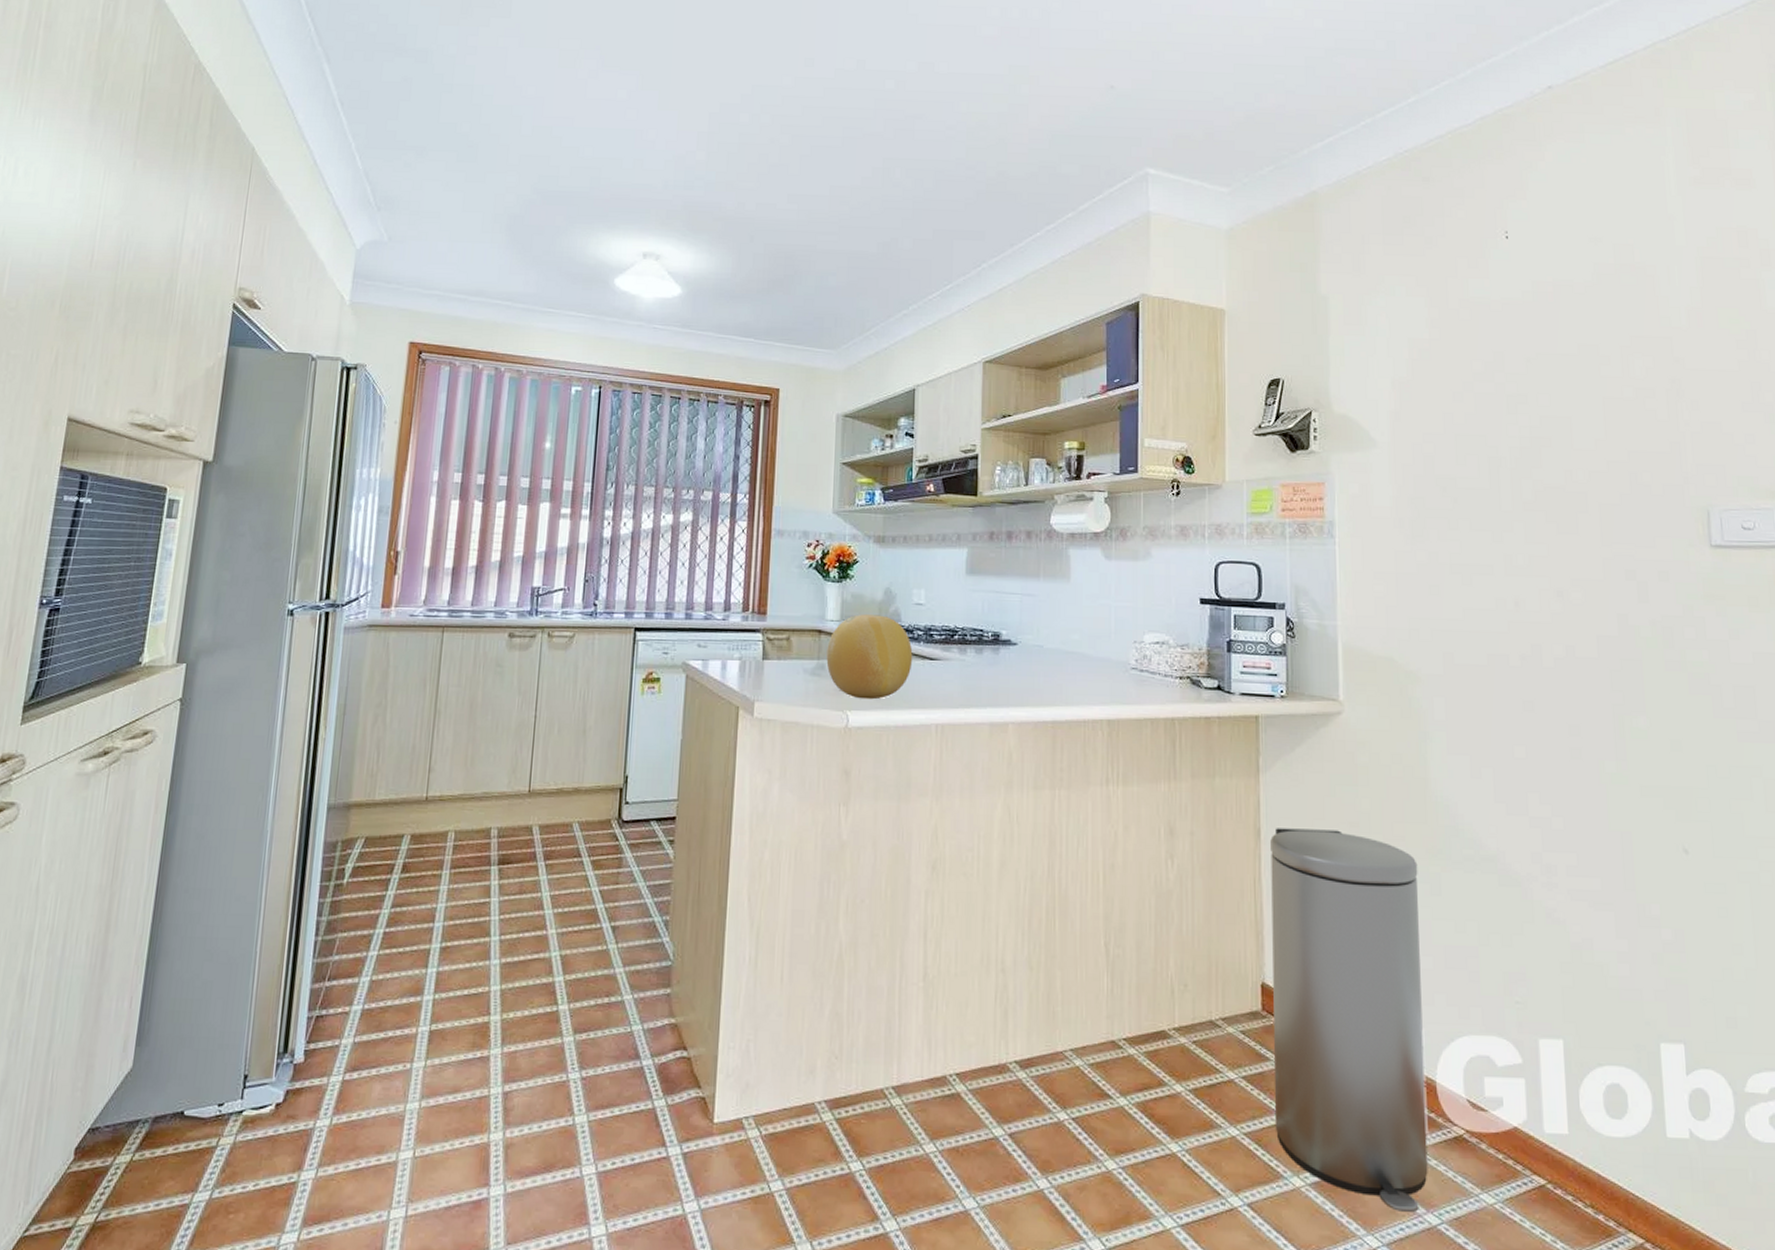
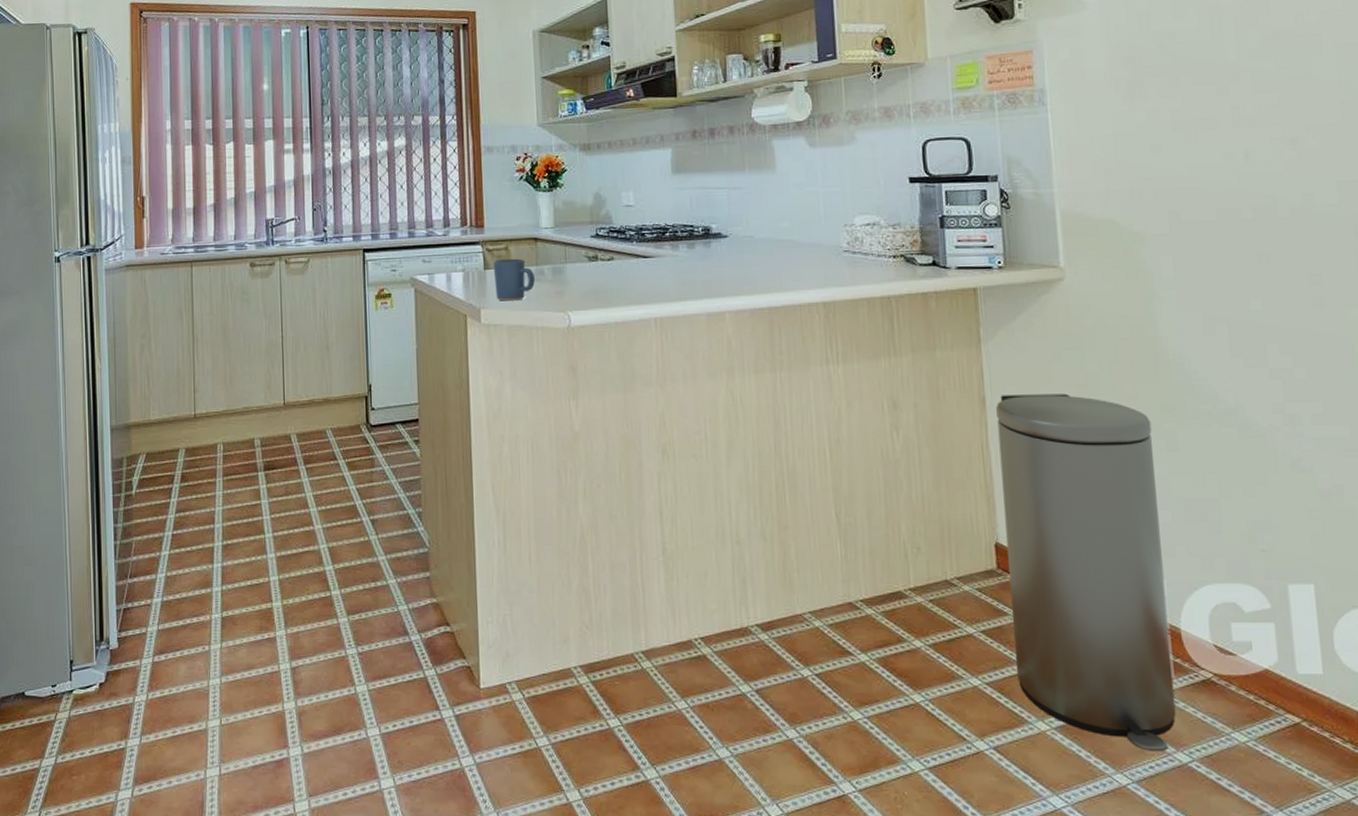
mug: none [772,649,815,696] -> present [493,258,535,301]
fruit: present [826,614,913,700] -> none [544,219,627,300]

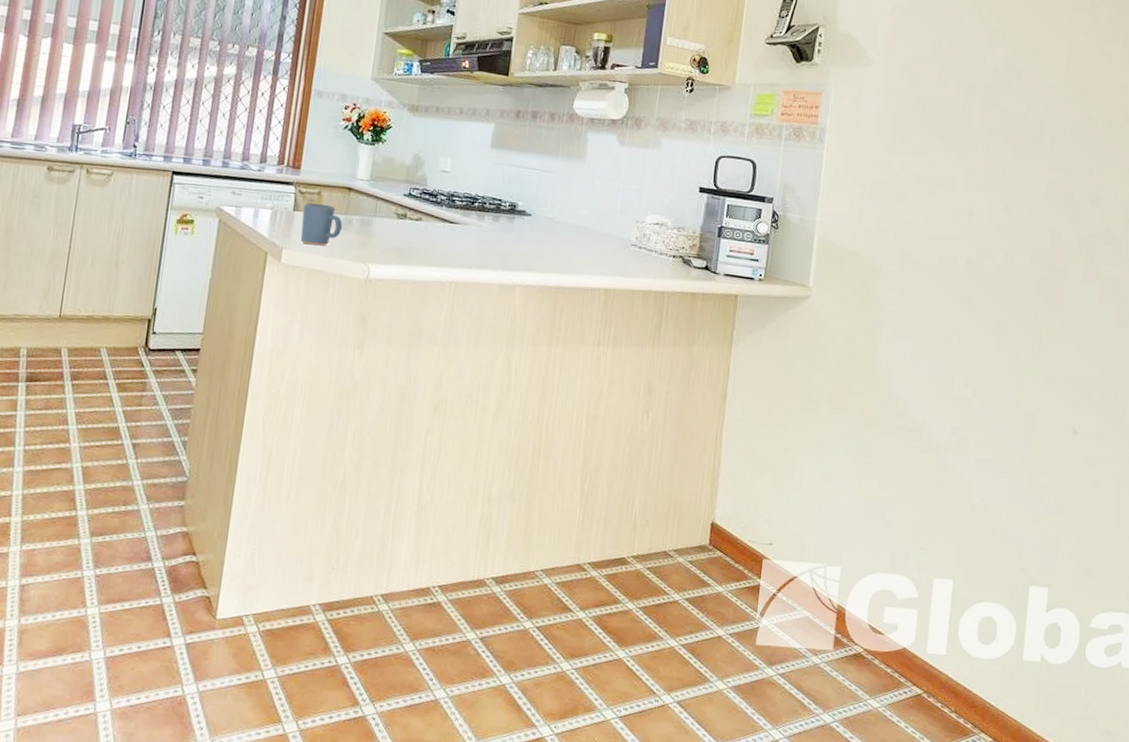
pedal bin: present [996,393,1176,751] -> none [708,392,856,712]

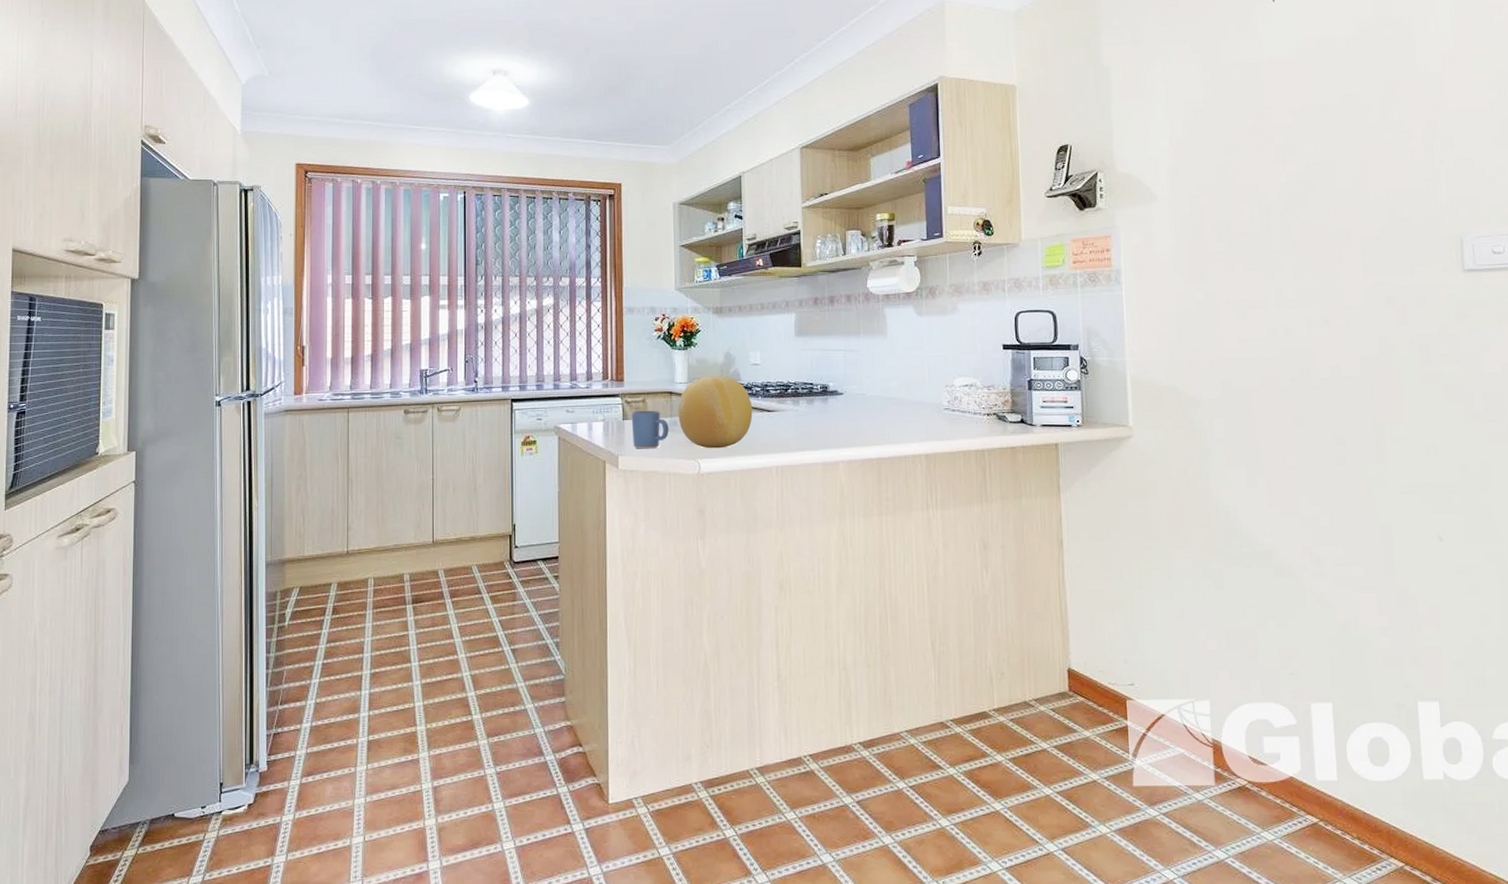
fruit: none [353,176,435,255] -> present [678,376,753,449]

